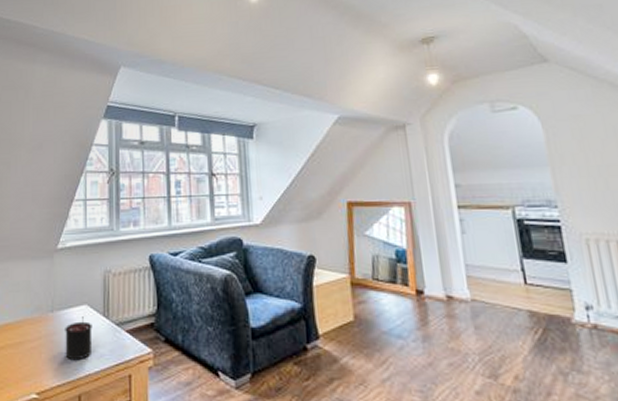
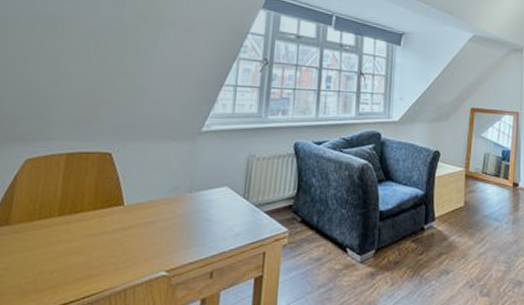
candle: present [65,316,93,361] -> none [200,198,231,239]

